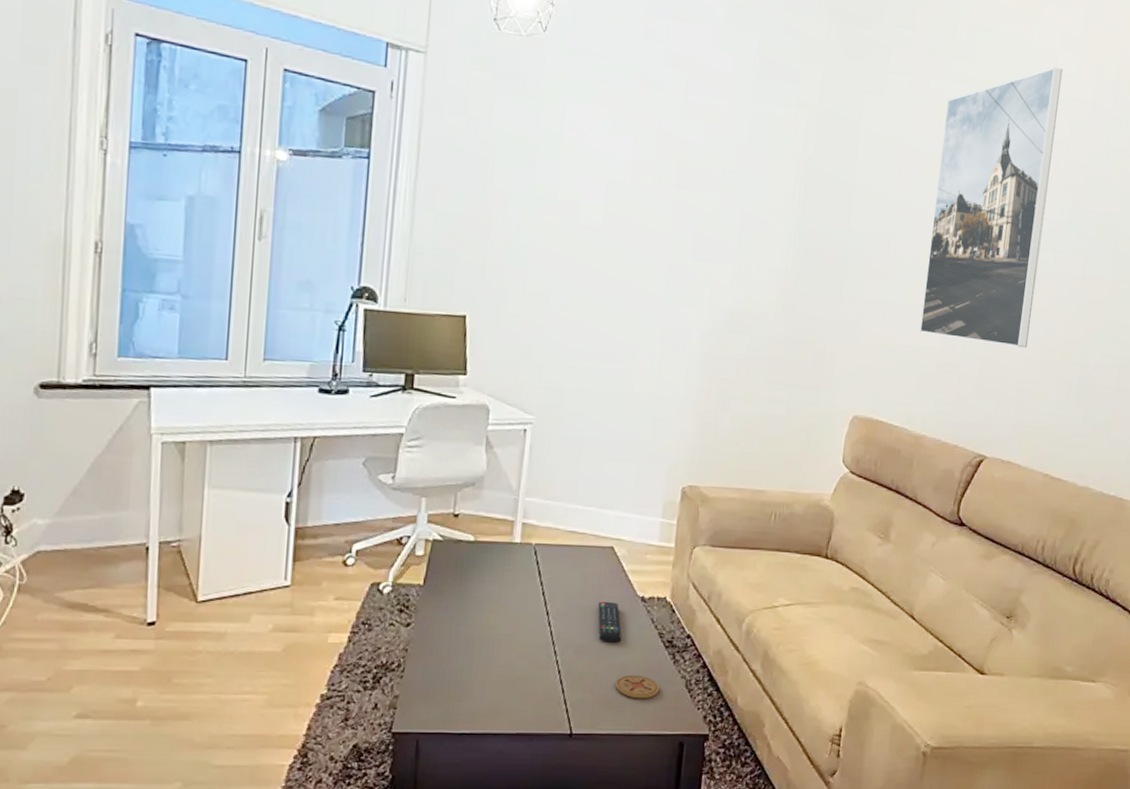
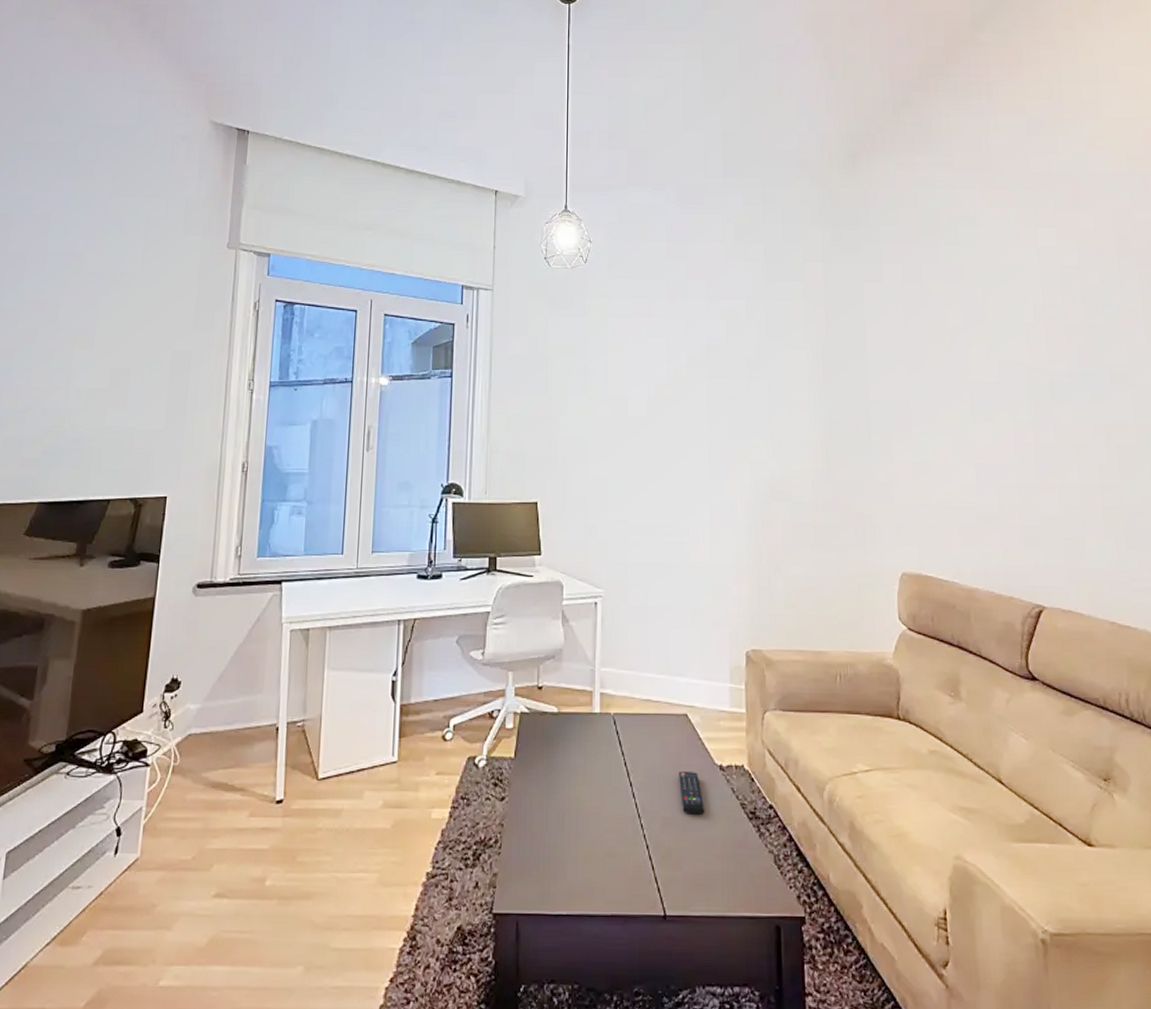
coaster: present [615,674,660,699] -> none [703,849,749,877]
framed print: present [920,67,1063,347] -> none [940,241,1064,495]

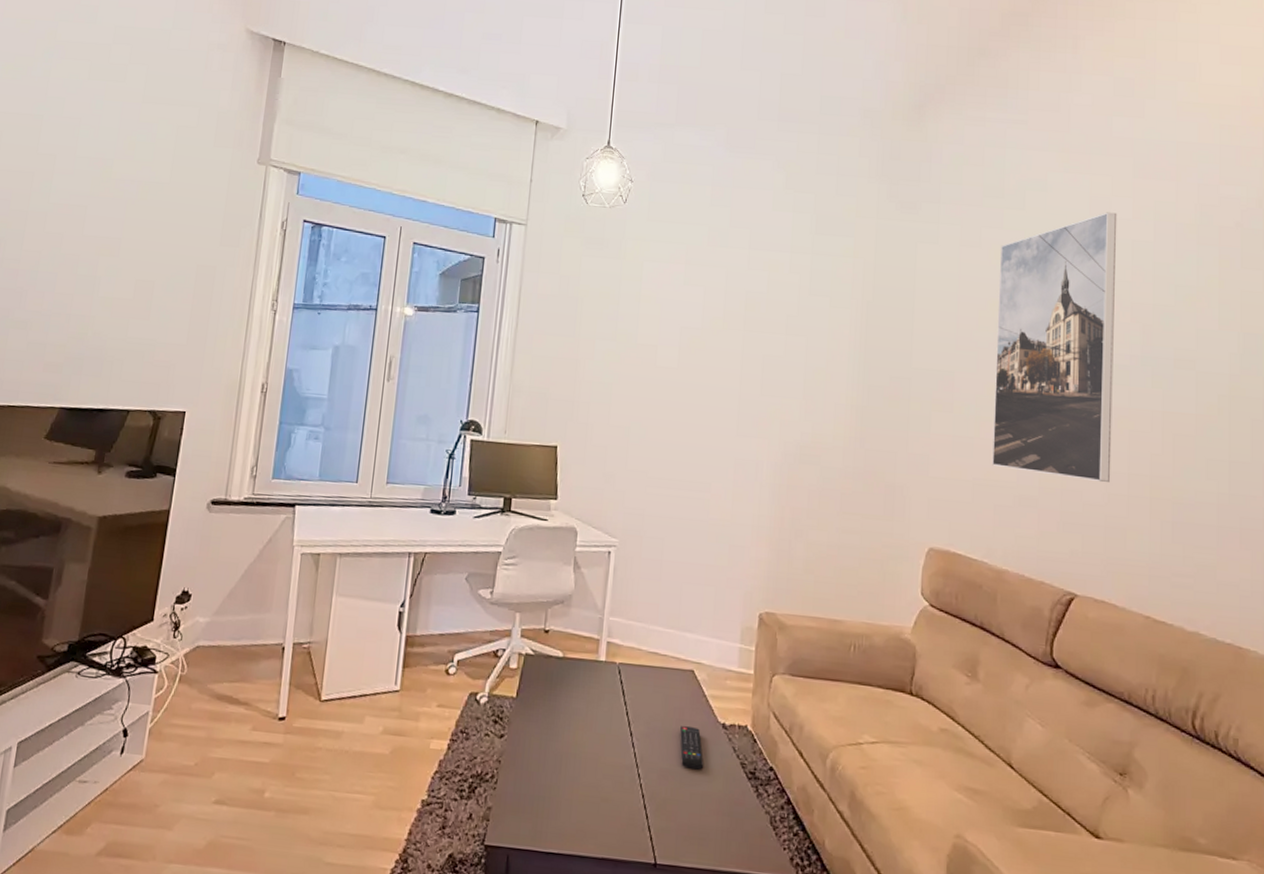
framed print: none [940,241,1064,495] -> present [992,212,1117,482]

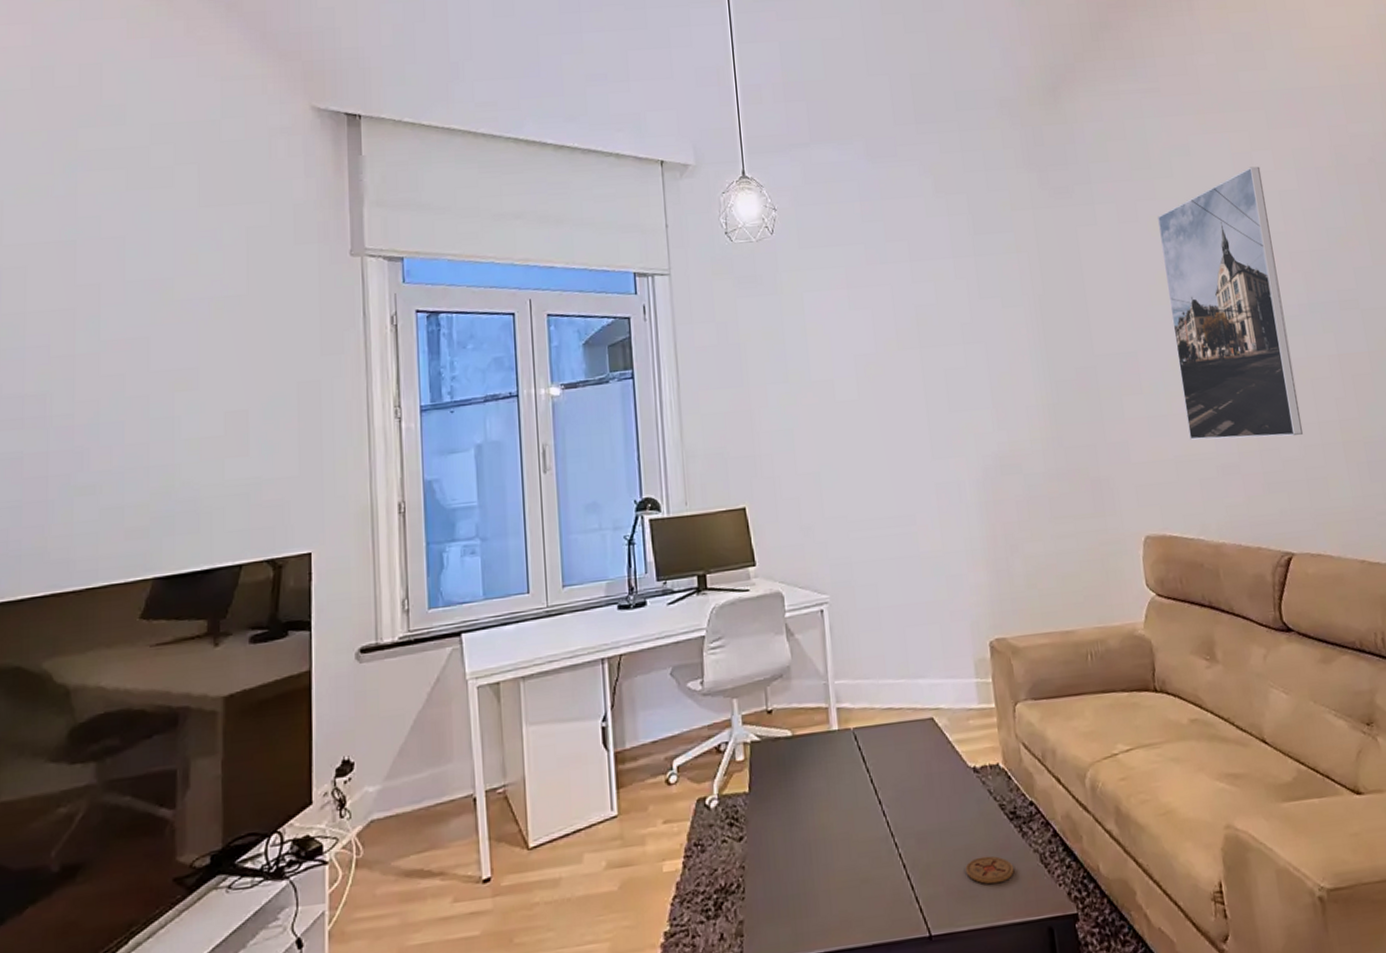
remote control: present [680,726,703,770] -> none [930,778,961,825]
coaster: none [698,805,744,834] -> present [965,856,1015,885]

